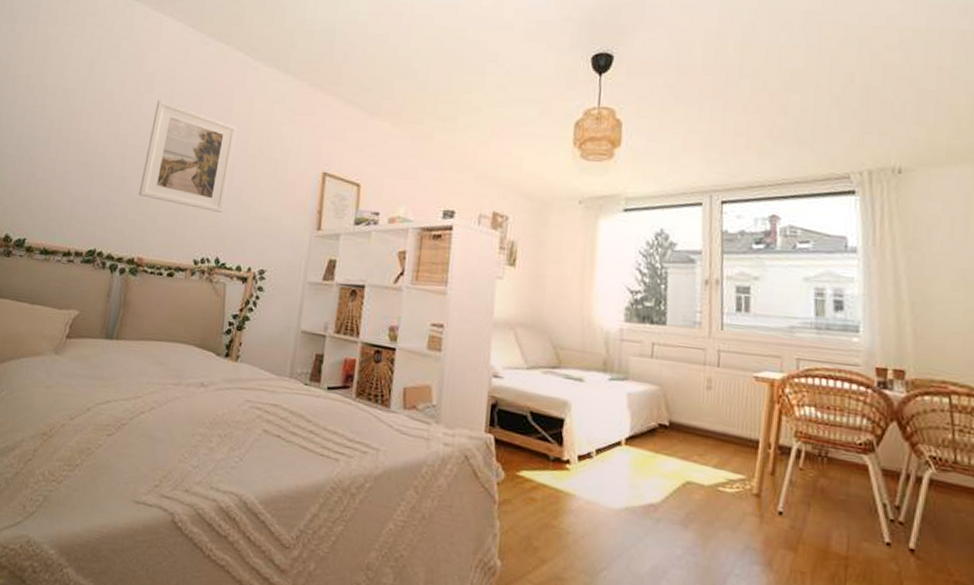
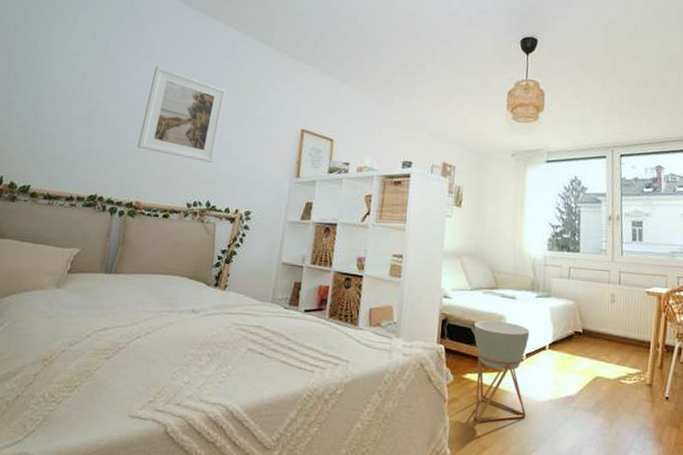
planter: none [529,406,601,530] -> present [473,320,530,422]

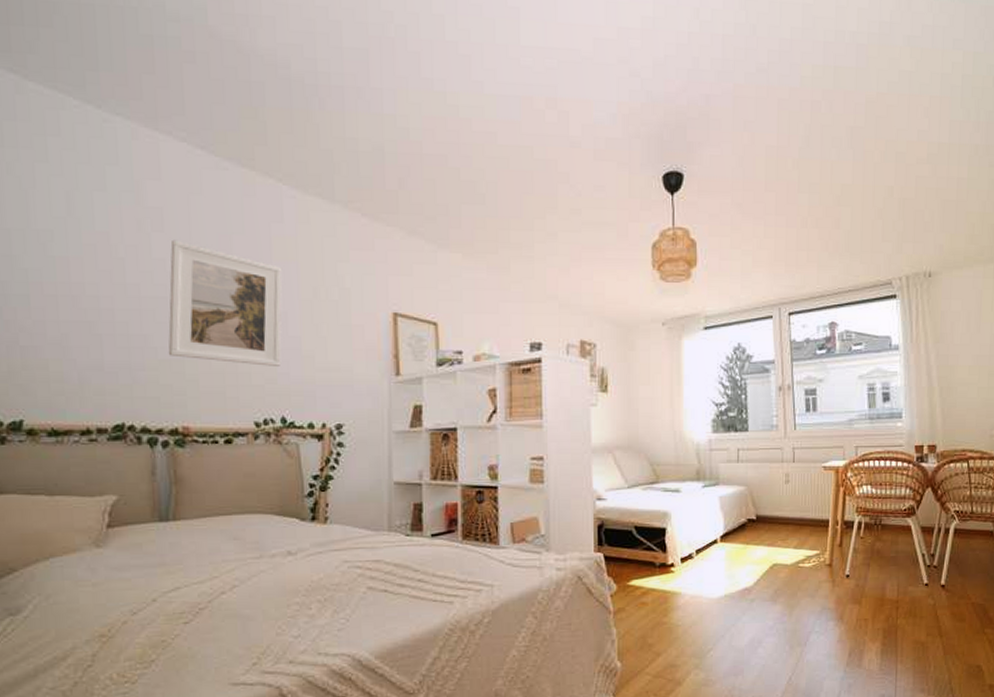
planter: present [473,320,530,422] -> none [634,519,700,629]

